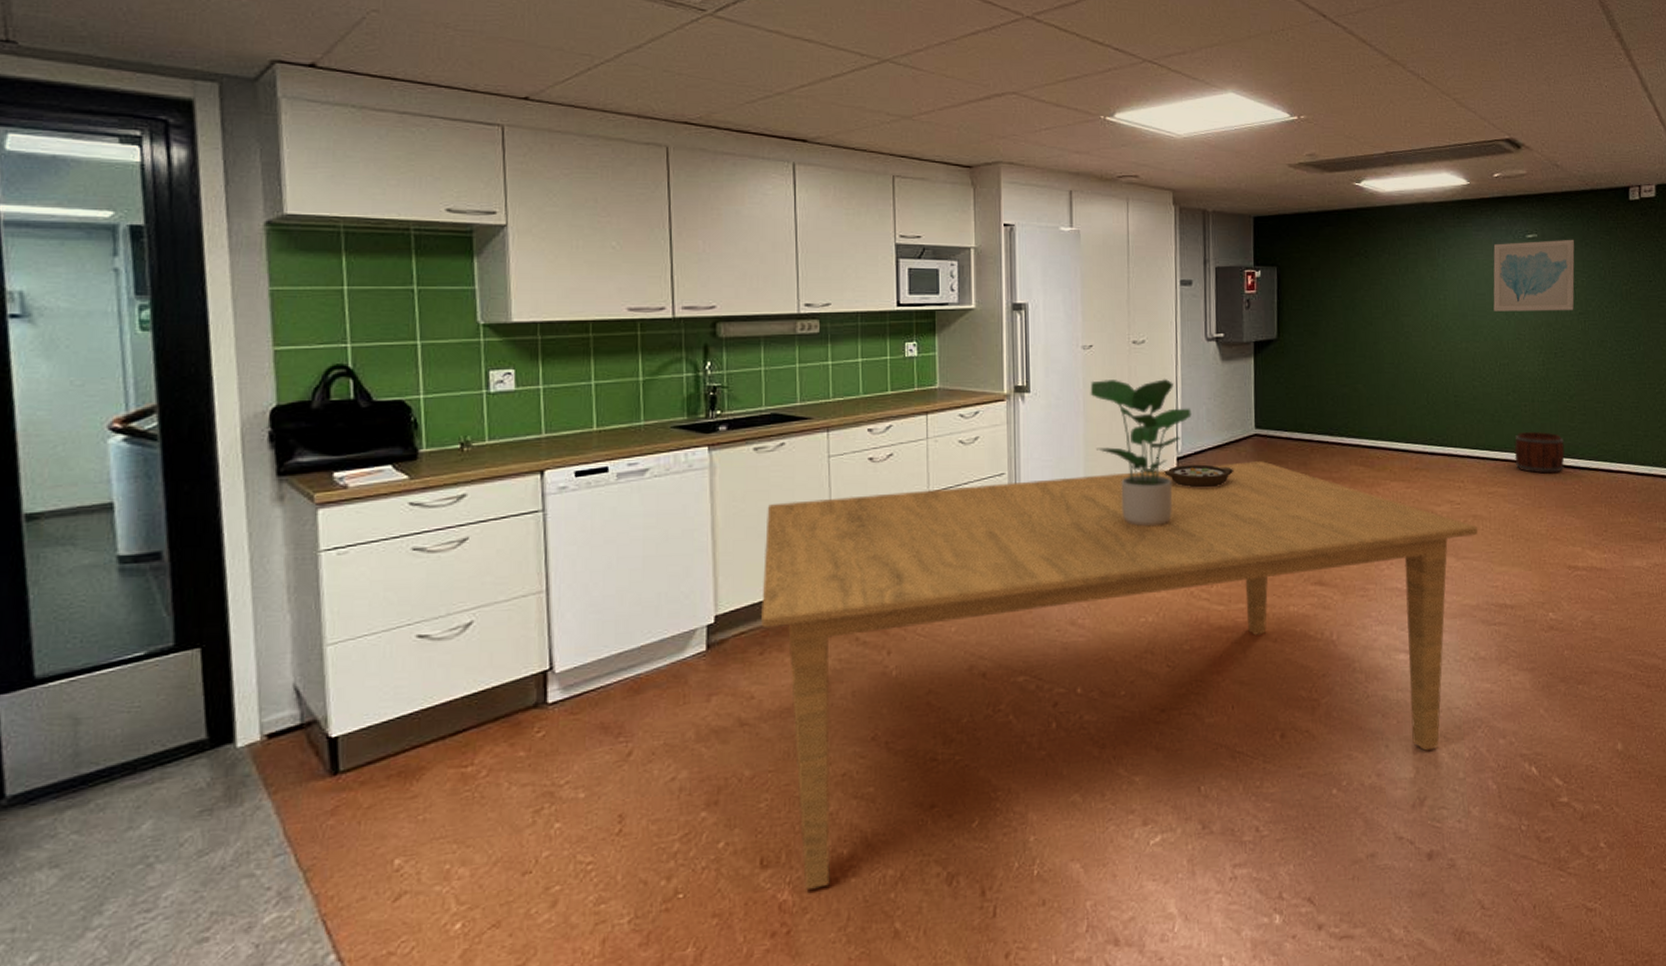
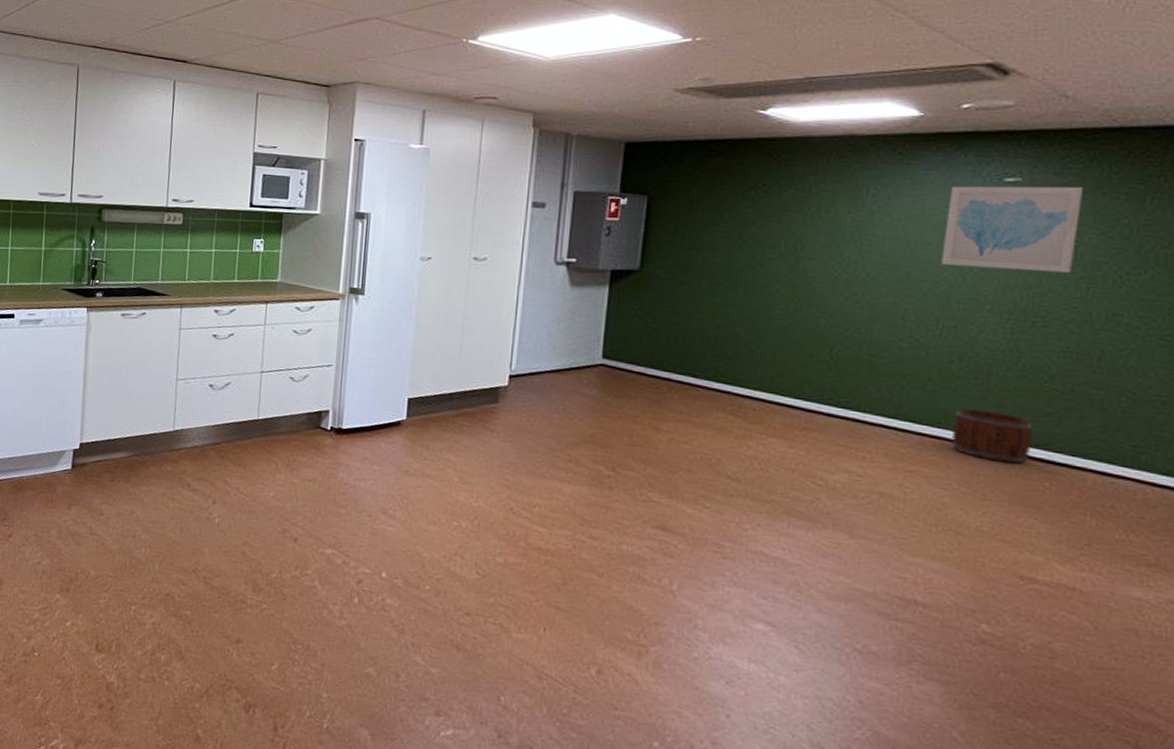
dining table: present [760,461,1478,889] -> none [114,361,884,736]
potted plant: present [1090,378,1192,527] -> none [424,291,531,438]
bowl: present [1164,464,1234,488] -> none [494,383,573,410]

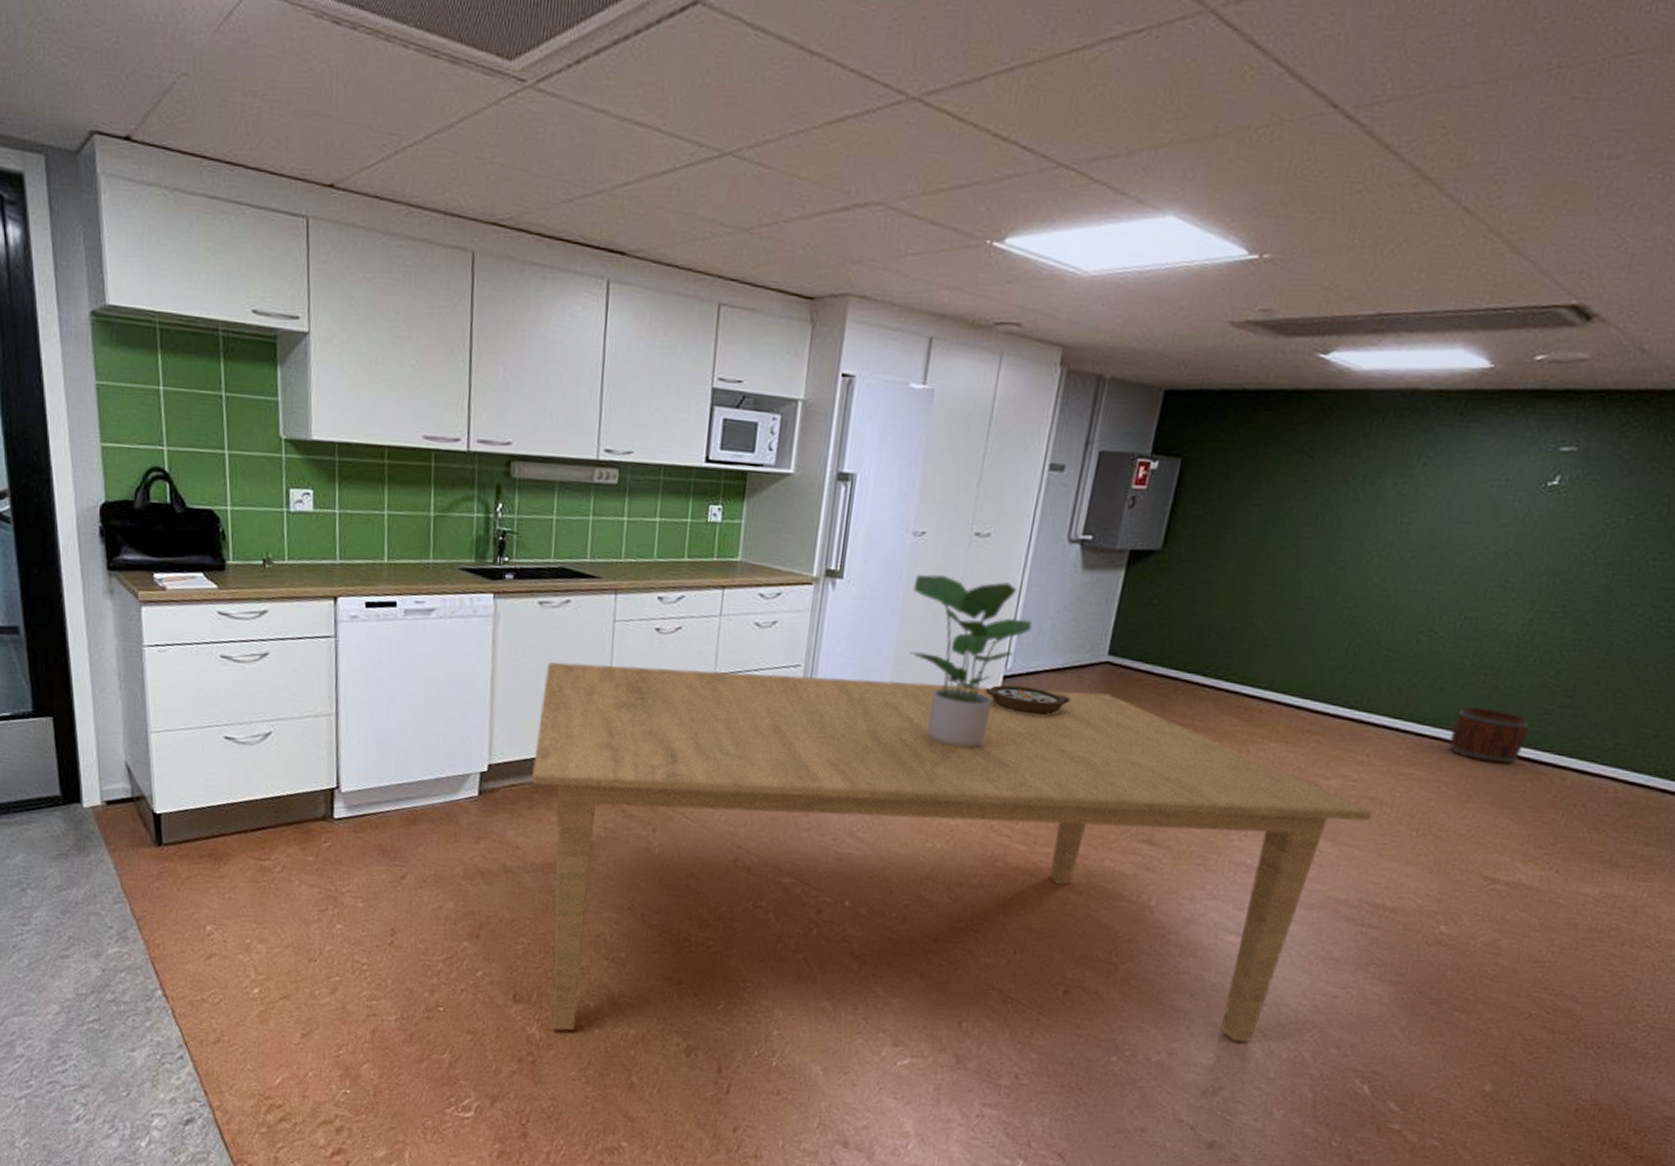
dining table: none [114,361,884,736] -> present [531,662,1372,1042]
potted plant: none [424,291,531,438] -> present [910,574,1033,749]
bowl: none [494,383,573,410] -> present [984,684,1072,716]
wall art: present [941,186,1082,273] -> none [1477,455,1634,558]

